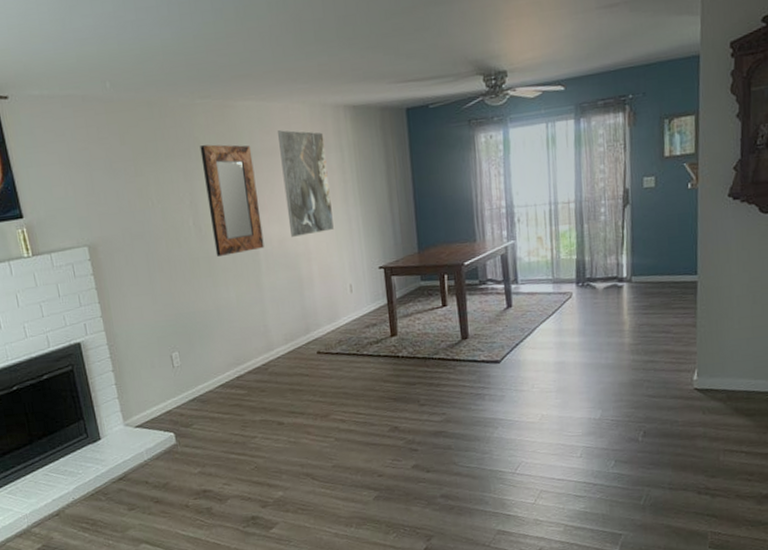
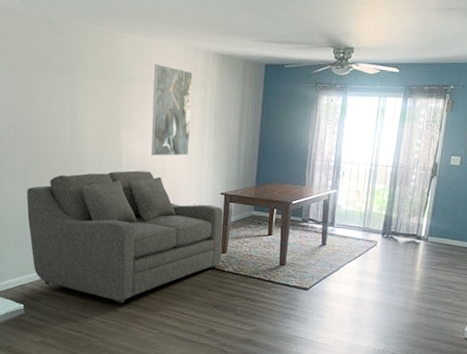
sofa: none [156,256,393,414] -> present [27,170,224,303]
home mirror: present [200,144,265,257] -> none [85,65,130,162]

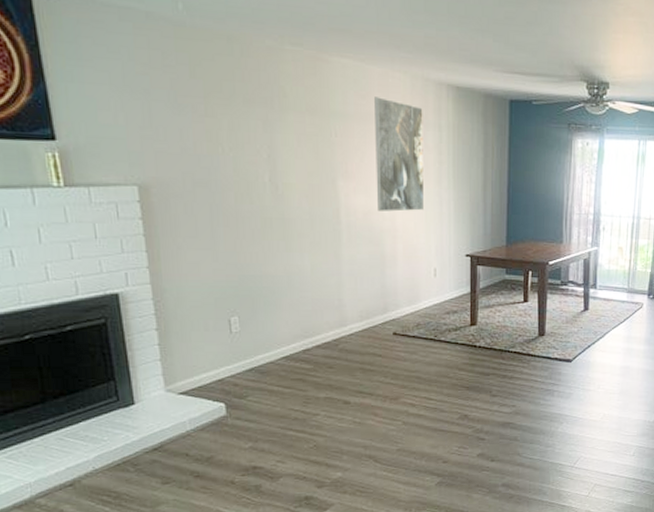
sofa: present [27,170,224,303] -> none [217,230,472,392]

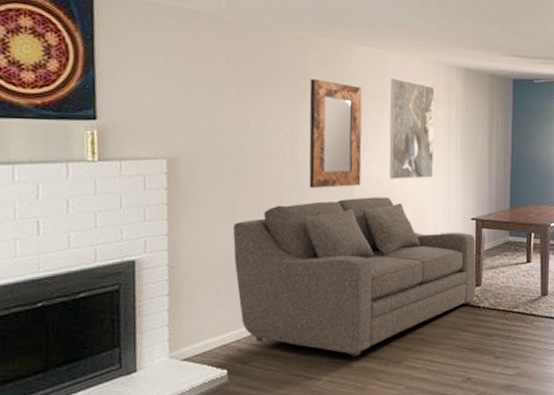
sofa: none [217,230,472,392] -> present [233,197,476,356]
home mirror: none [285,96,347,220] -> present [309,79,362,188]

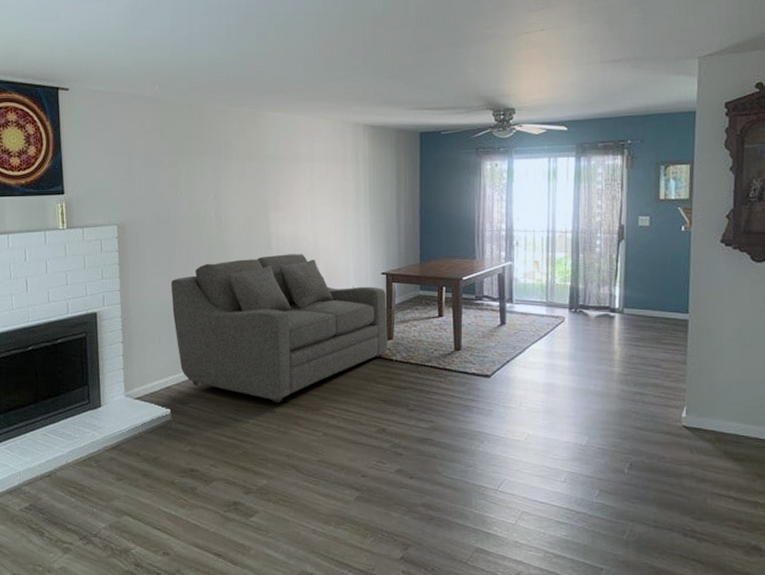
home mirror: present [309,79,362,188] -> none [230,147,277,247]
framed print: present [389,78,435,179] -> none [302,140,343,236]

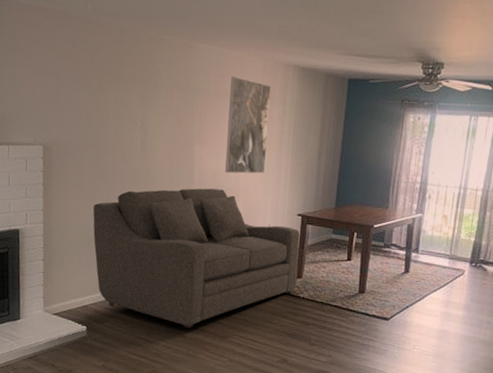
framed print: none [302,140,343,236] -> present [225,76,271,174]

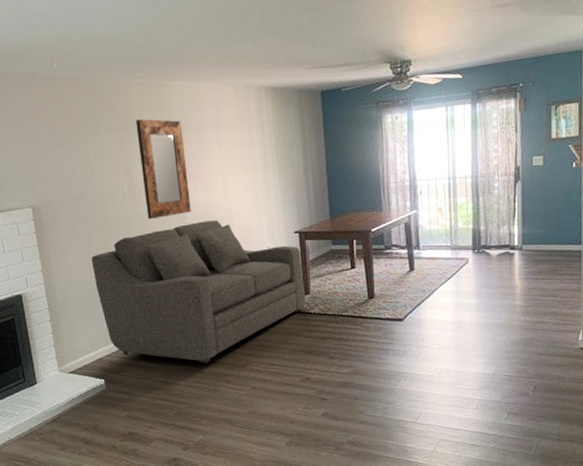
home mirror: none [155,76,205,178] -> present [135,119,191,219]
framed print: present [225,76,271,174] -> none [206,107,254,203]

